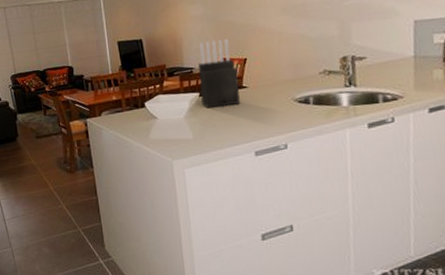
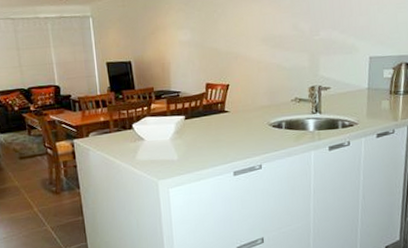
knife block: present [198,38,240,109] -> none [184,64,222,131]

